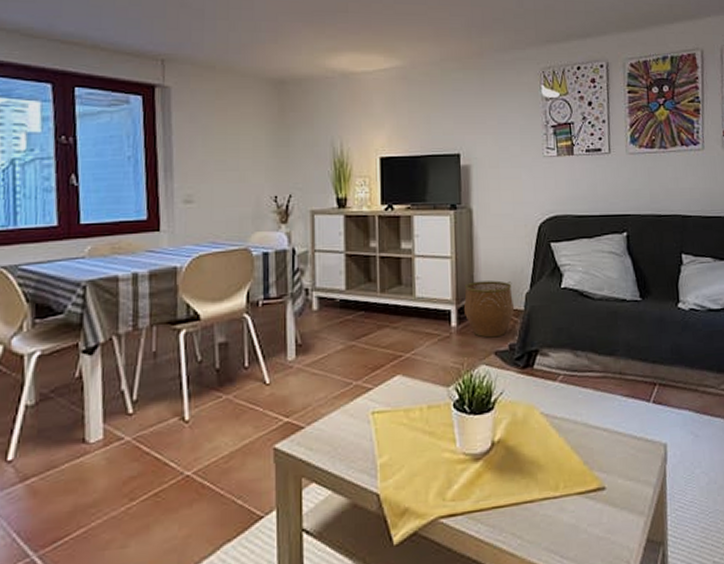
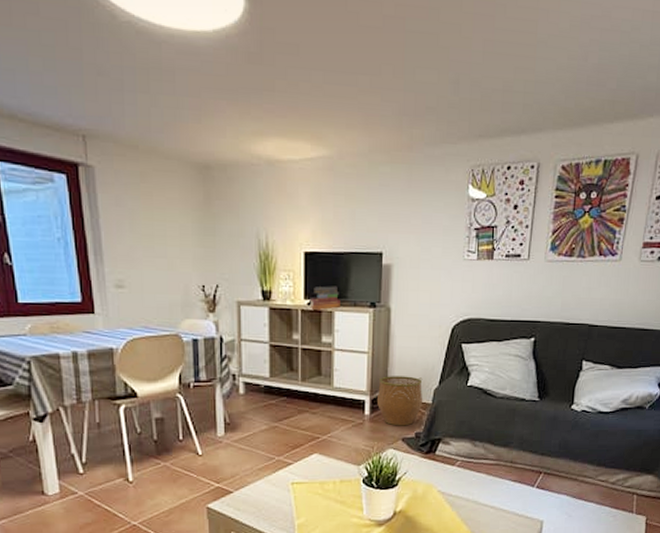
books: none [387,190,419,215] -> present [309,286,340,310]

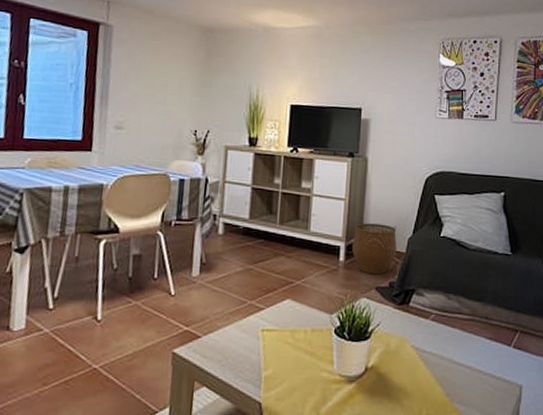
books: present [309,286,340,310] -> none [292,135,321,157]

